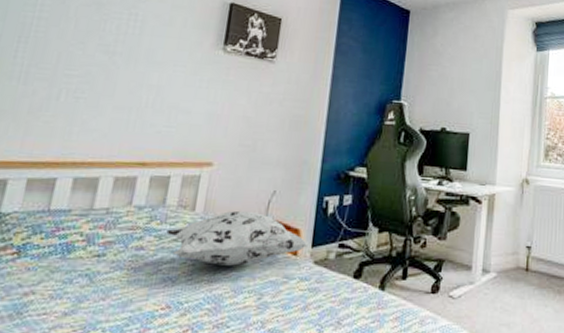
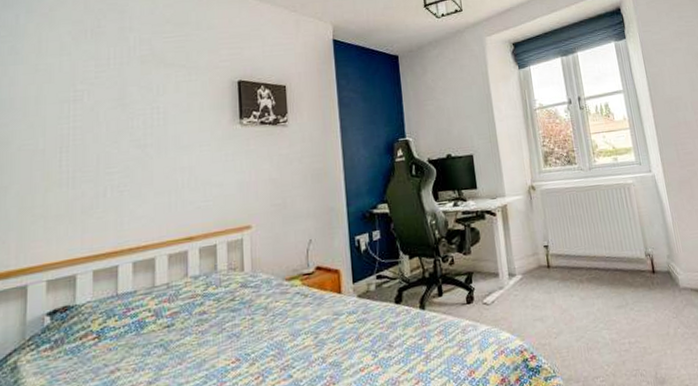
decorative pillow: present [166,211,309,266] -> none [223,261,350,316]

